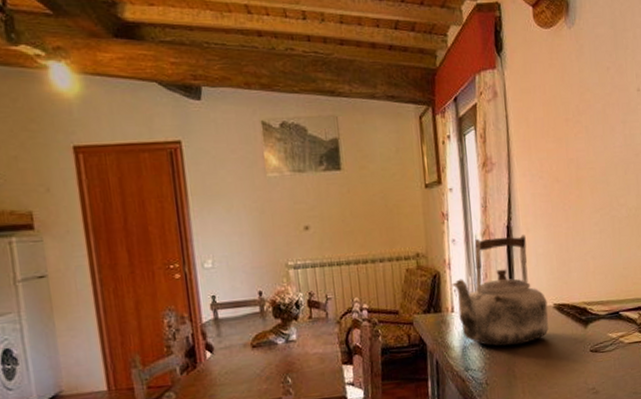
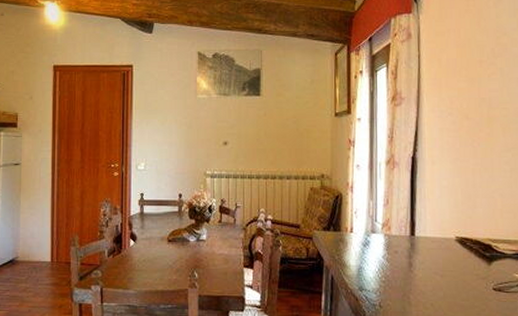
kettle: present [451,235,549,346] -> none [352,166,449,273]

